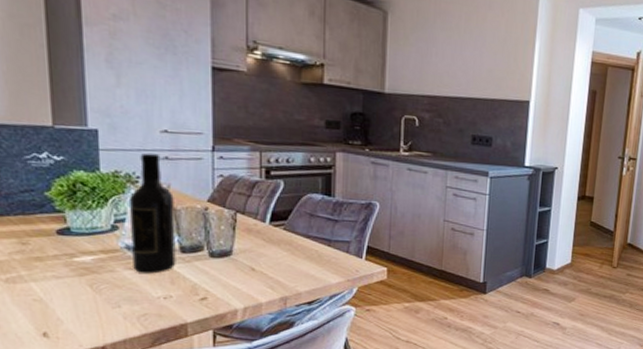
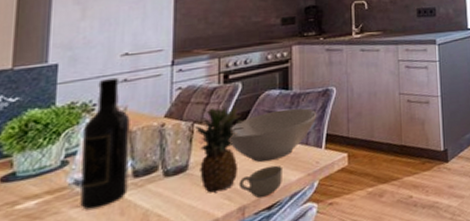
fruit: none [238,200,287,280] -> present [195,105,245,193]
bowl: none [271,215,359,262] -> present [229,108,317,163]
cup: none [281,265,323,293] -> present [238,165,282,199]

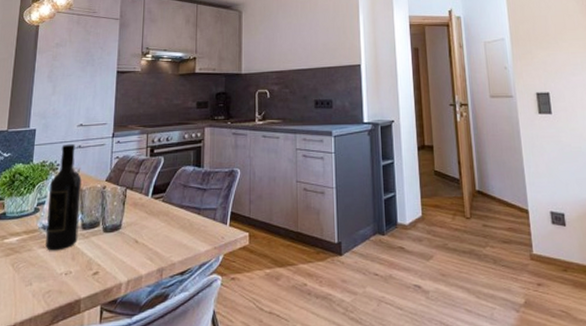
fruit: present [195,105,245,193] -> none [128,177,165,252]
bowl: present [229,108,317,163] -> none [152,185,224,231]
cup: present [238,165,282,199] -> none [158,235,193,263]

